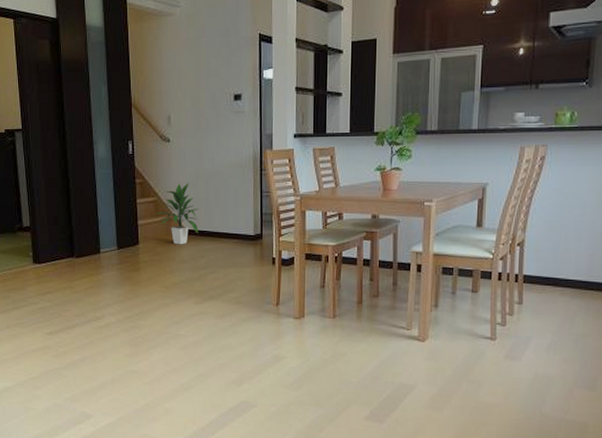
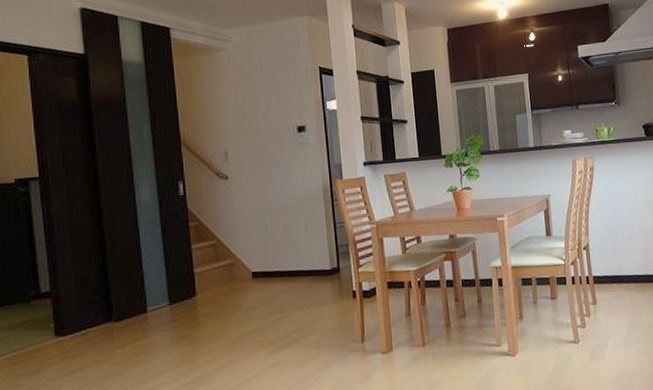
indoor plant: present [156,183,200,245] -> none [216,221,267,291]

